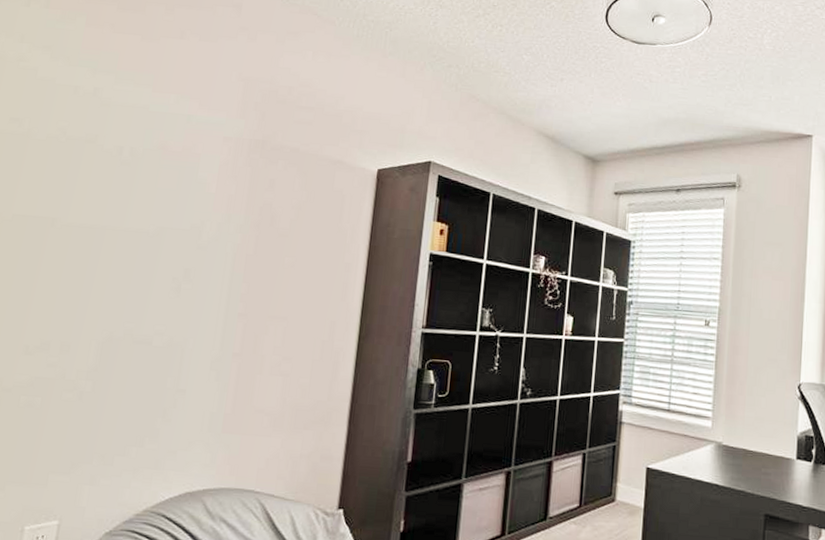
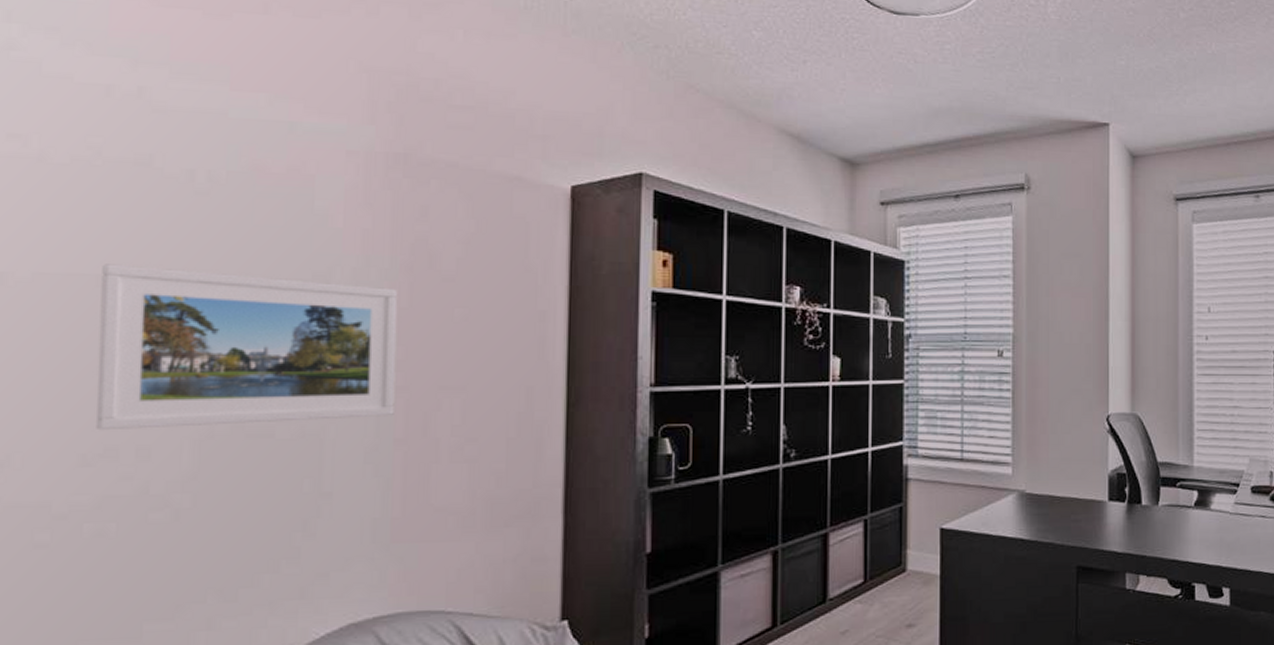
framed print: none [38,210,248,336] -> present [96,264,398,431]

